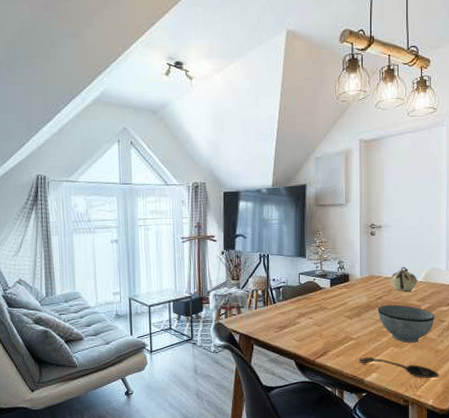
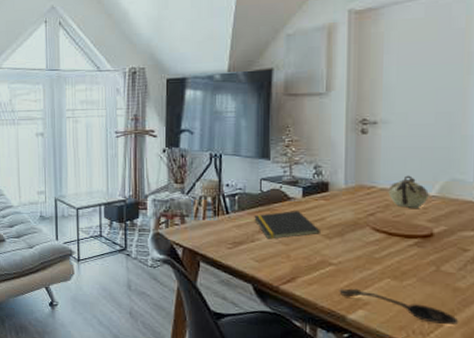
notepad: none [295,298,344,322] -> present [254,211,320,239]
bowl: present [377,304,435,343] -> none [368,224,454,276]

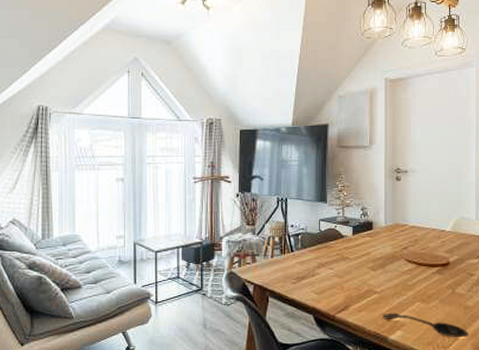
notepad: present [254,211,320,239] -> none [314,247,367,273]
teapot: present [388,175,429,208] -> none [417,215,445,242]

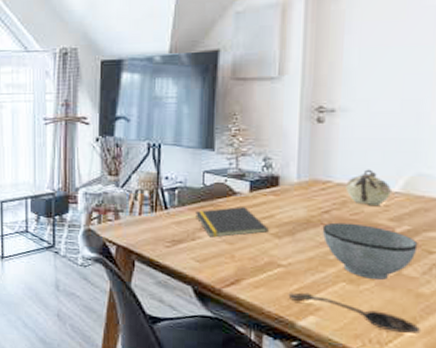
notepad: none [314,247,367,273] -> present [195,207,269,238]
bowl: none [403,256,464,298] -> present [322,222,418,280]
teapot: none [417,215,445,242] -> present [345,169,391,205]

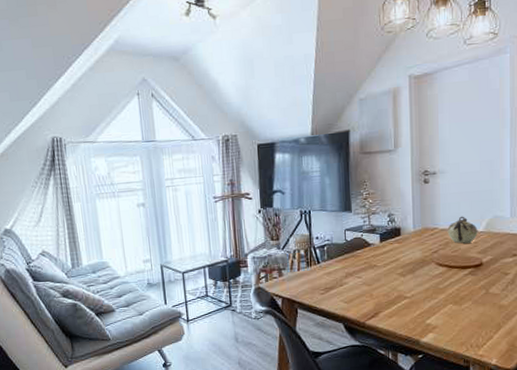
notepad: present [195,207,269,238] -> none [341,255,396,282]
spoon: present [288,292,422,334] -> none [413,316,504,337]
bowl: present [322,222,418,280] -> none [433,258,498,299]

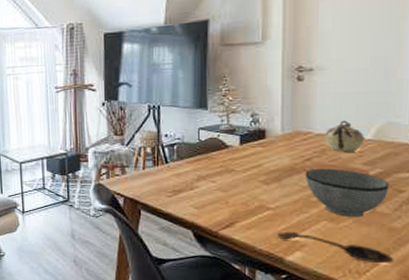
spoon: none [413,316,504,337] -> present [277,231,395,263]
bowl: none [433,258,498,299] -> present [305,168,389,217]

